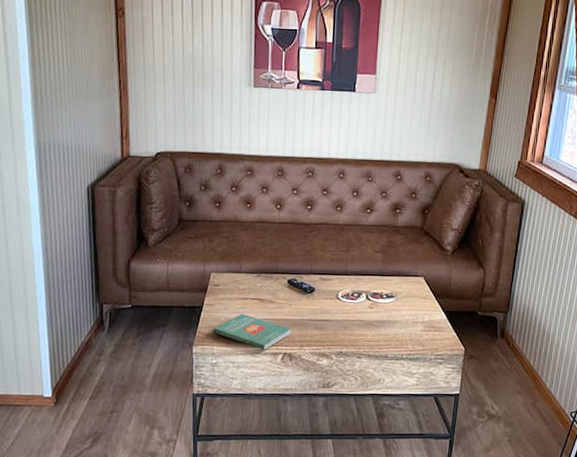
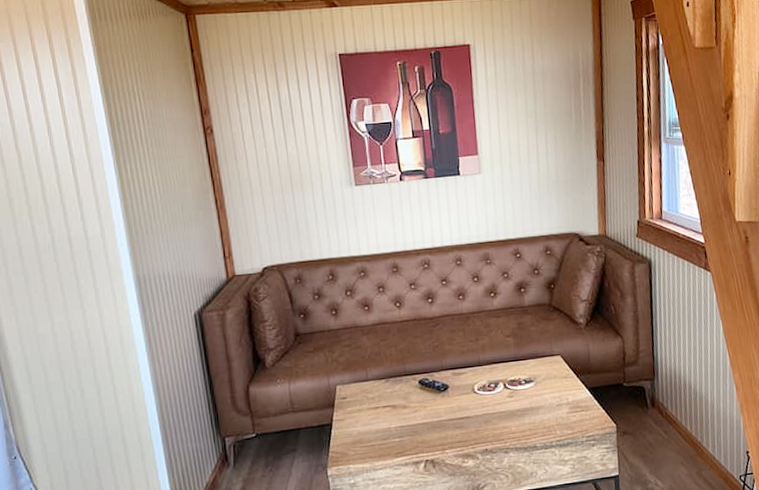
book: present [212,314,291,350] -> none [346,424,430,461]

